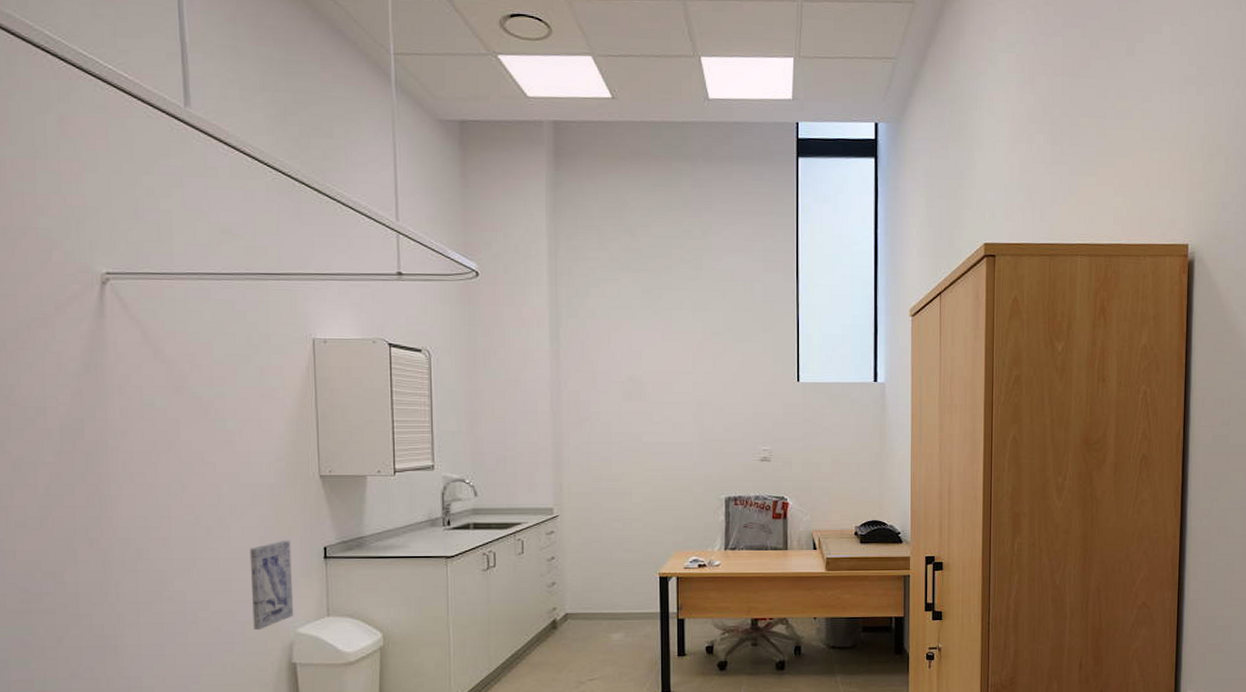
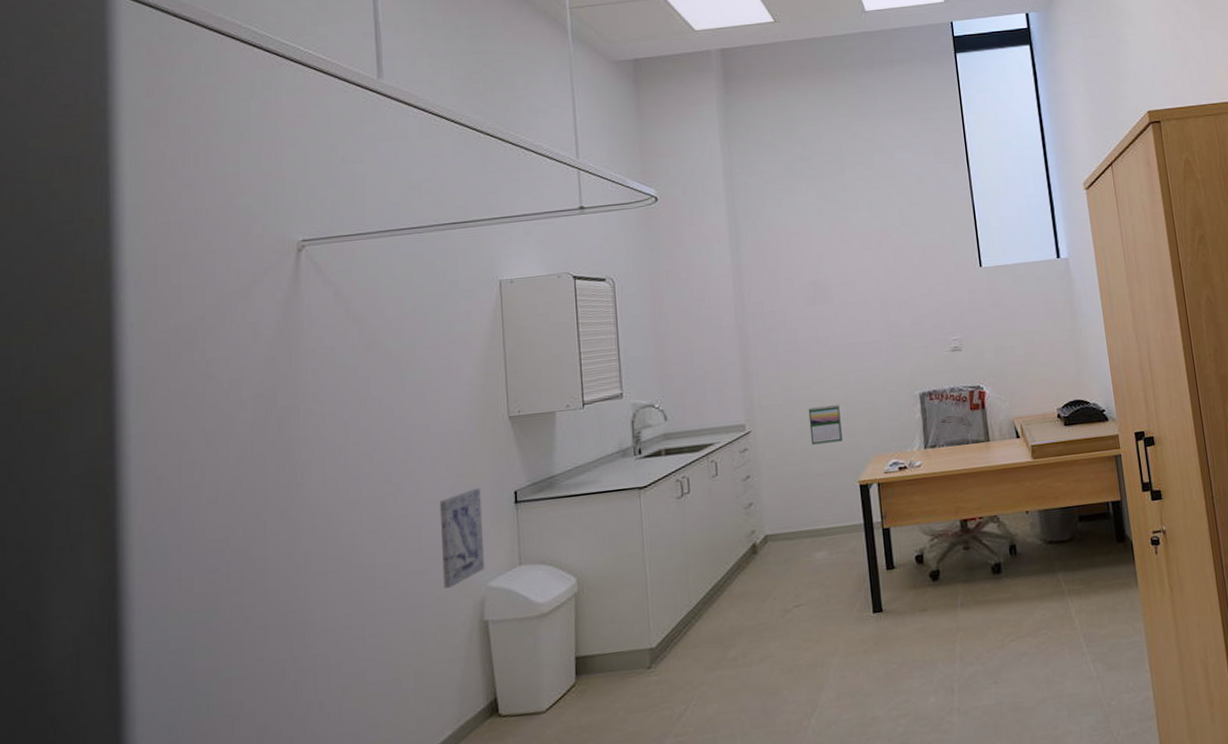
calendar: none [616,498,647,535] -> present [808,405,843,445]

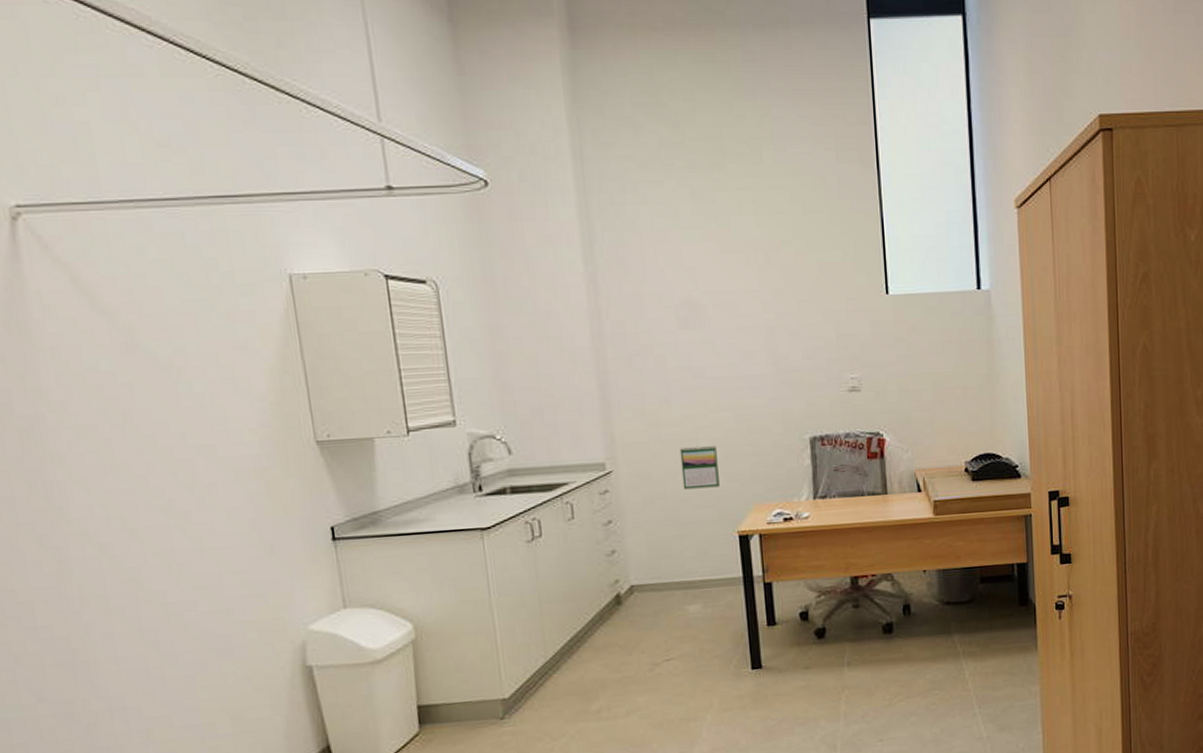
wall art: present [439,487,485,588] -> none [239,521,303,630]

